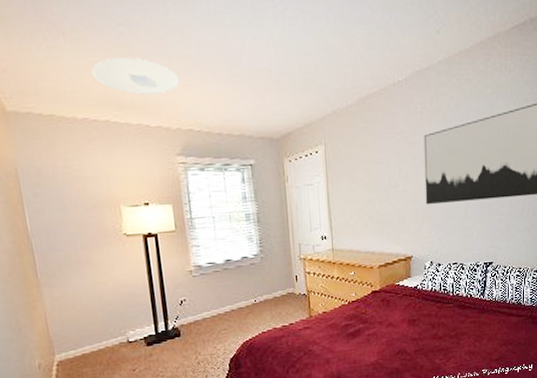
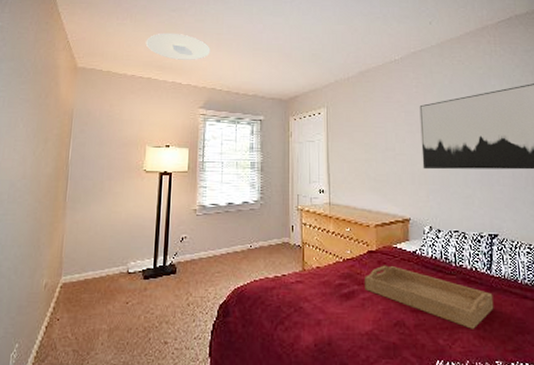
serving tray: none [369,302,484,347] -> present [364,265,494,329]

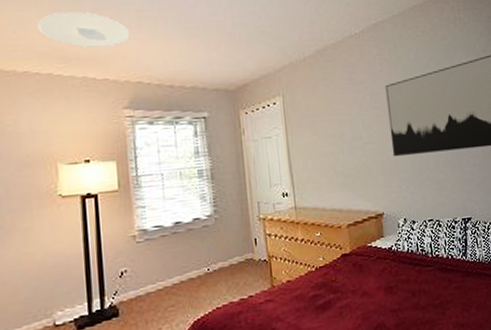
serving tray: present [364,265,494,329] -> none [340,266,471,319]

